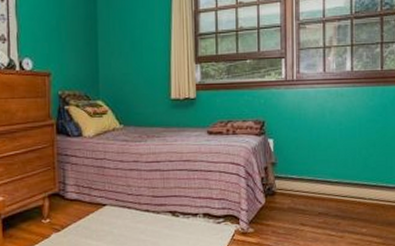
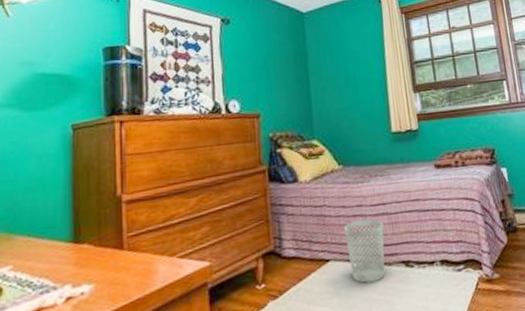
wastebasket: none [120,173,156,226] -> present [343,219,385,283]

